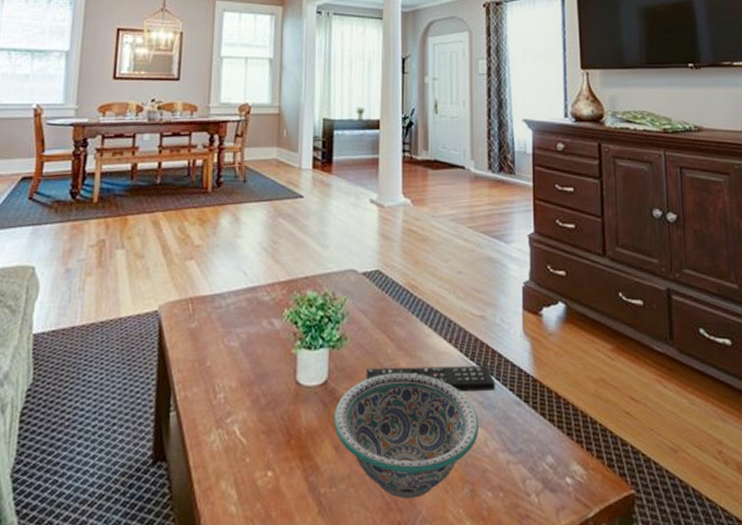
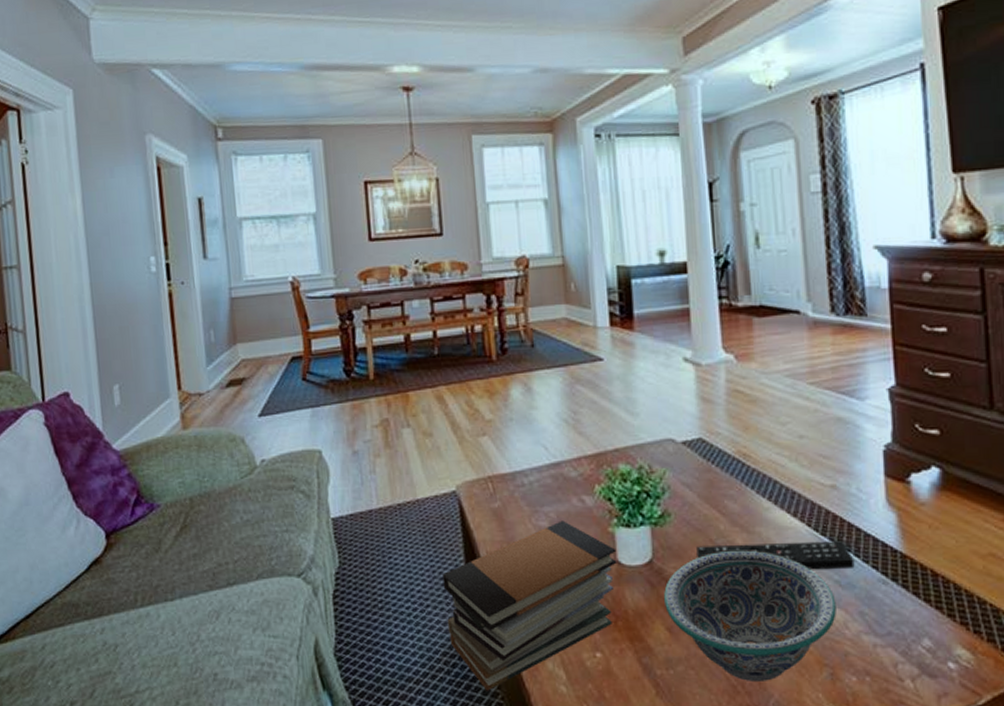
book stack: none [130,342,297,513] -> present [442,520,617,691]

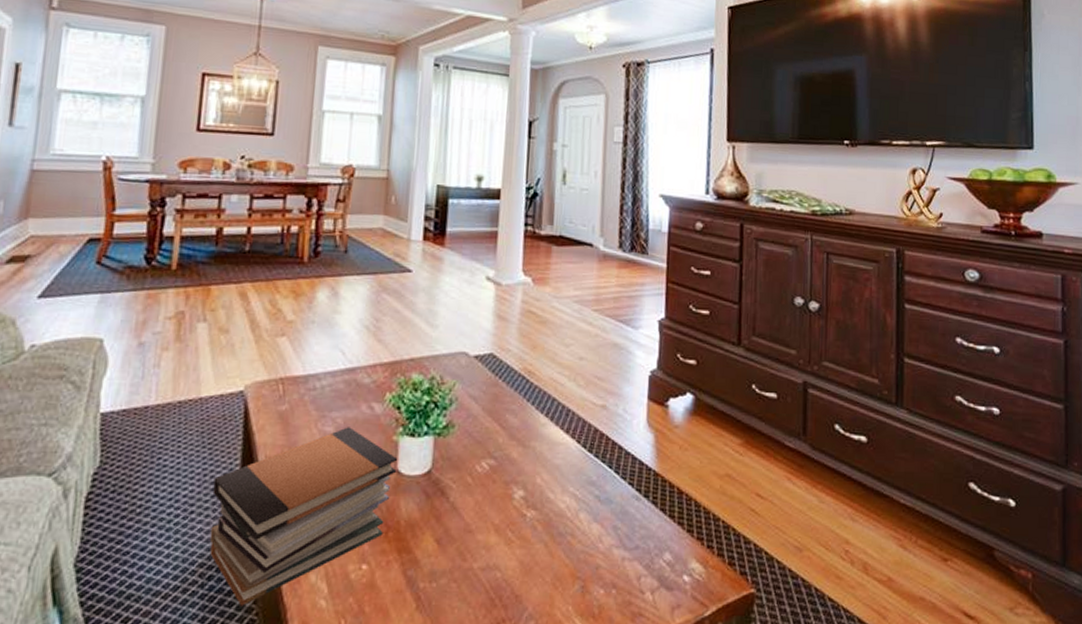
decorative bowl: present [664,550,836,681] -> none [437,463,594,594]
remote control: present [696,541,855,570] -> none [474,457,614,485]

